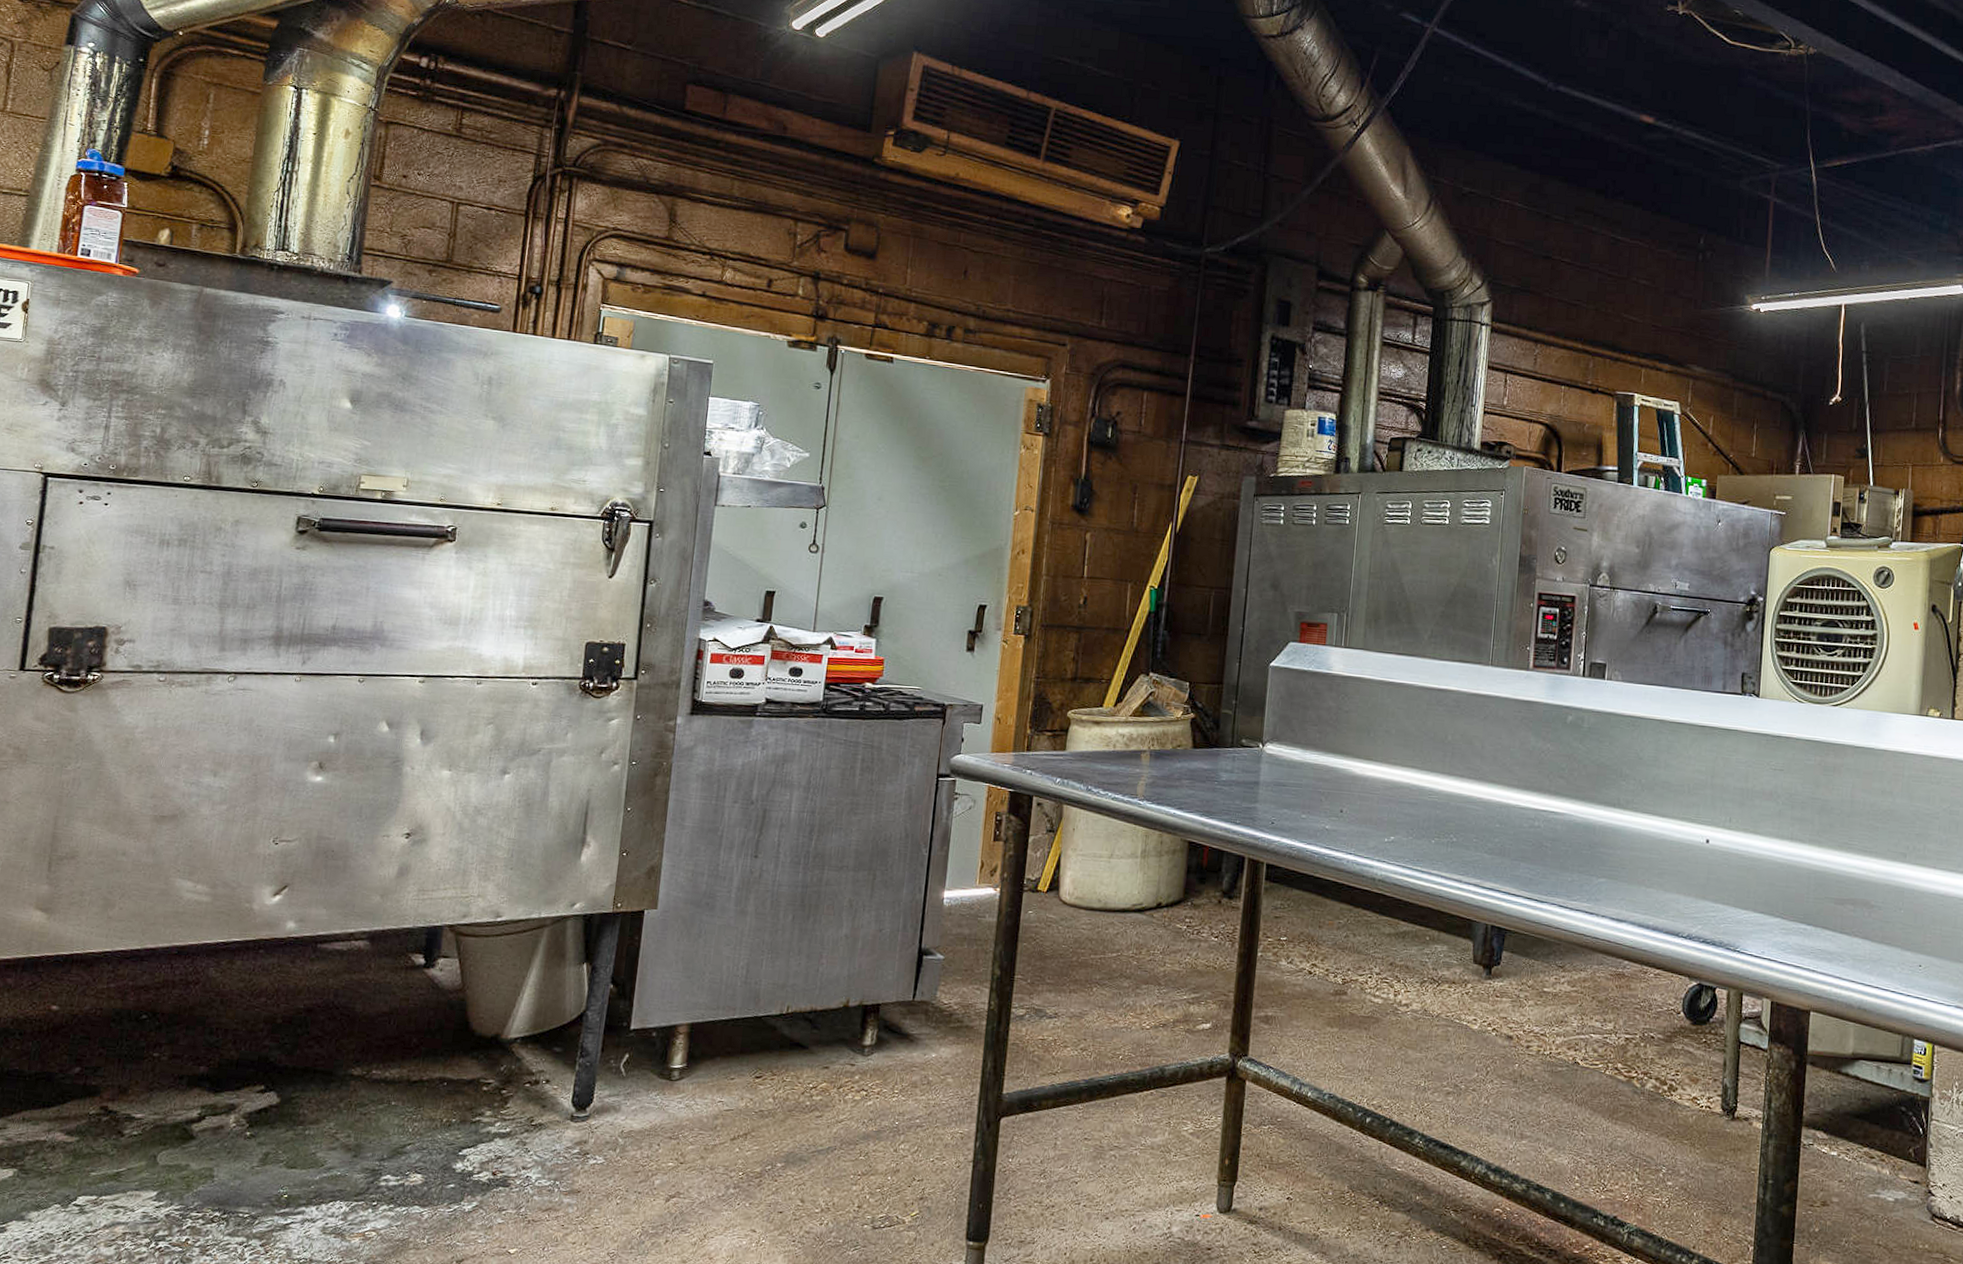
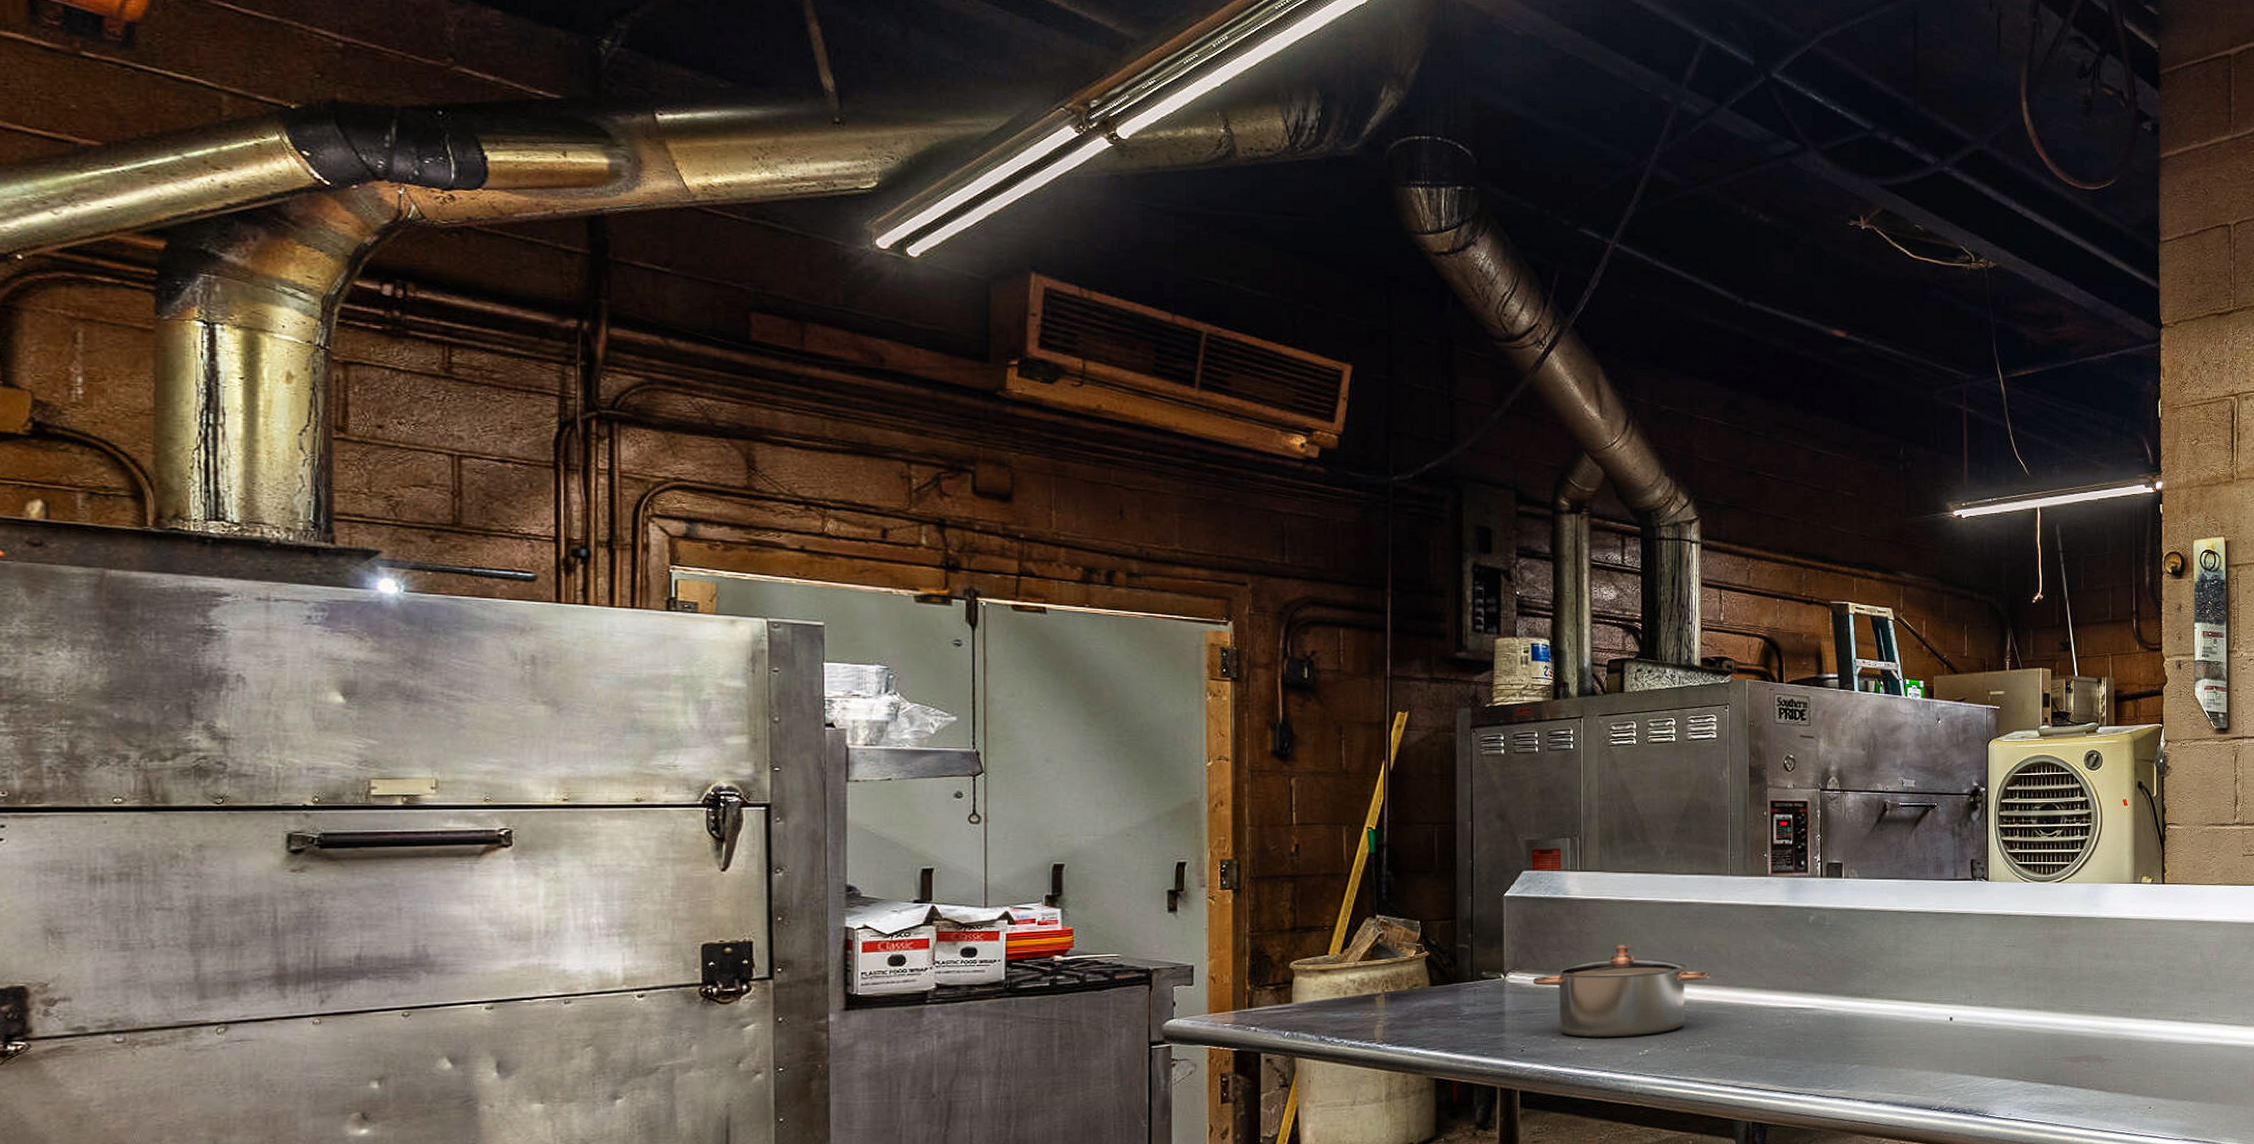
cooking pot: none [1288,725,1463,822] -> present [1532,944,1711,1038]

